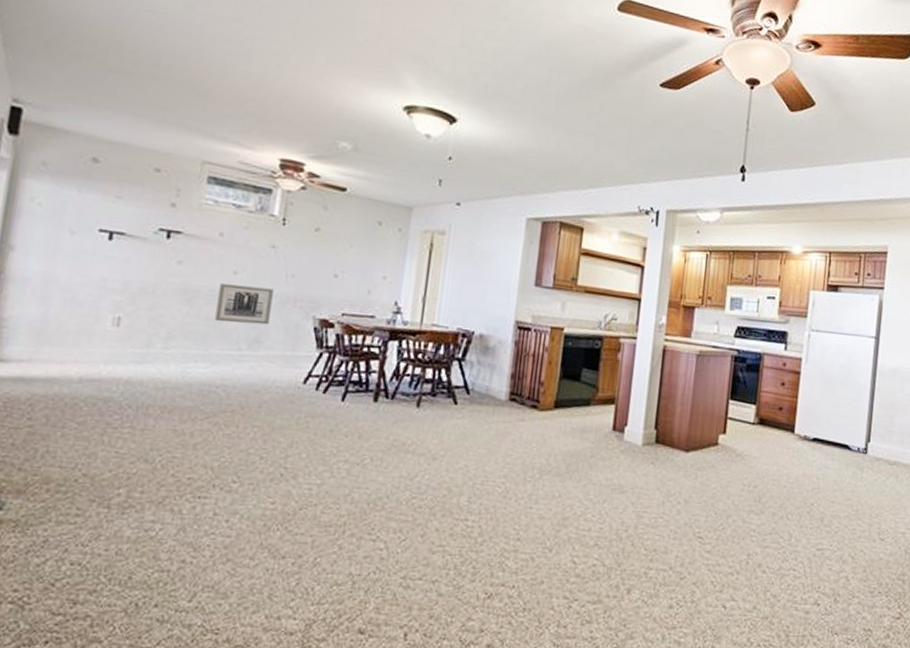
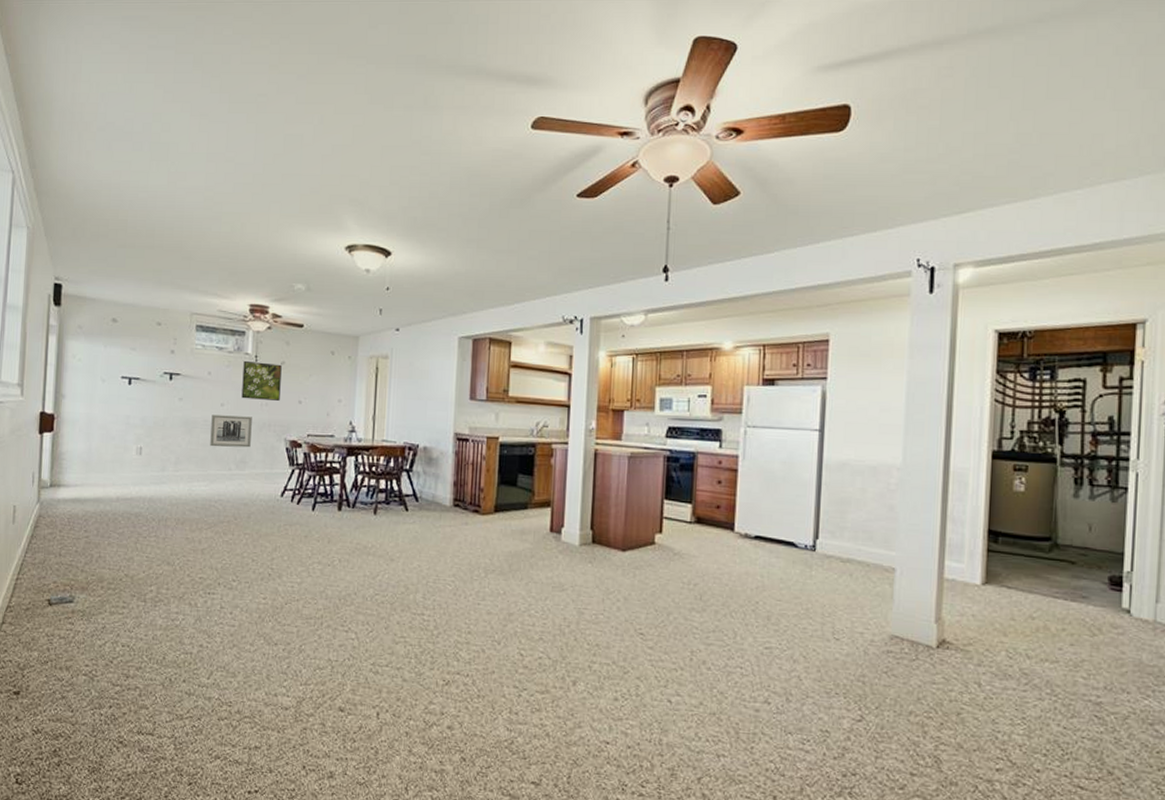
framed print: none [261,223,316,273] -> present [241,360,282,401]

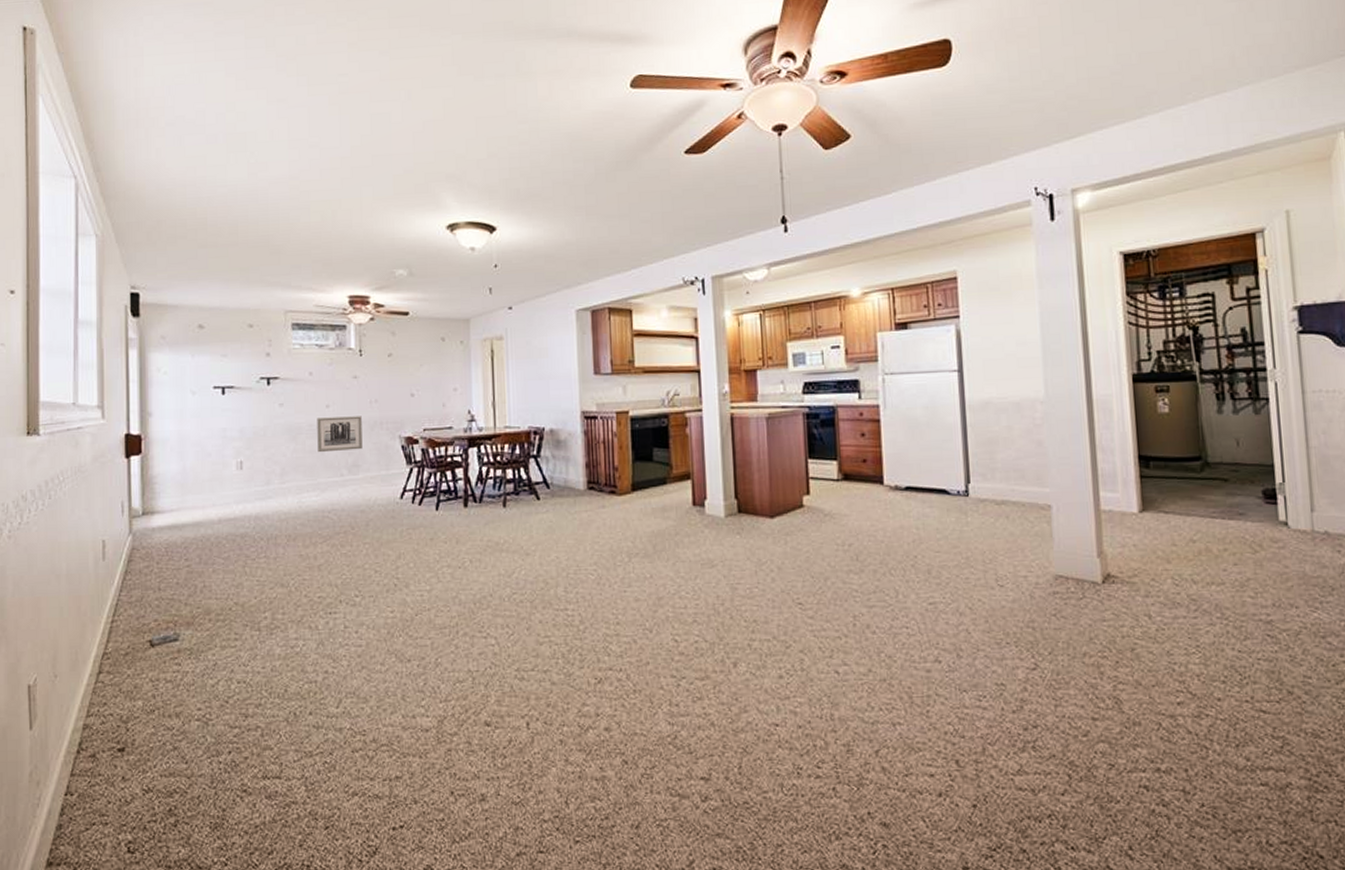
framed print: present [241,360,282,401] -> none [347,356,390,398]

